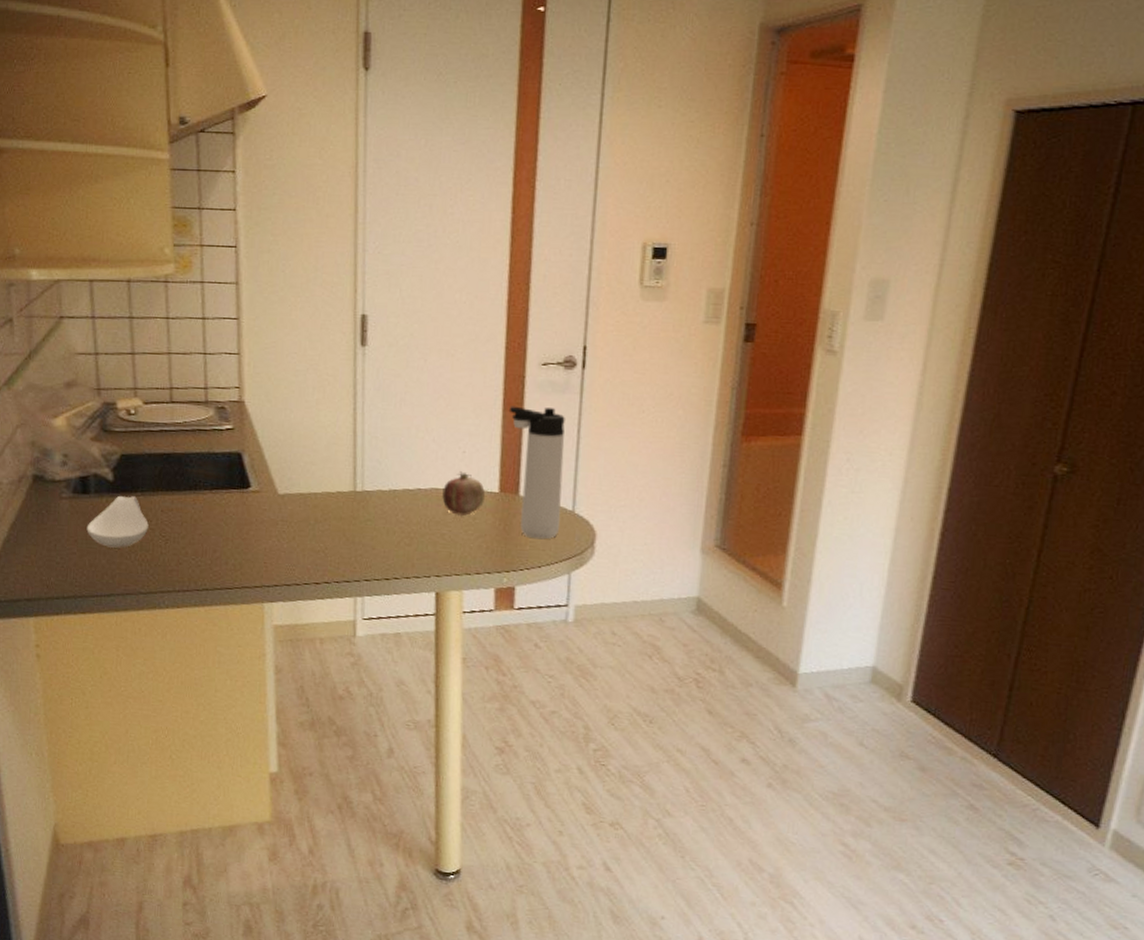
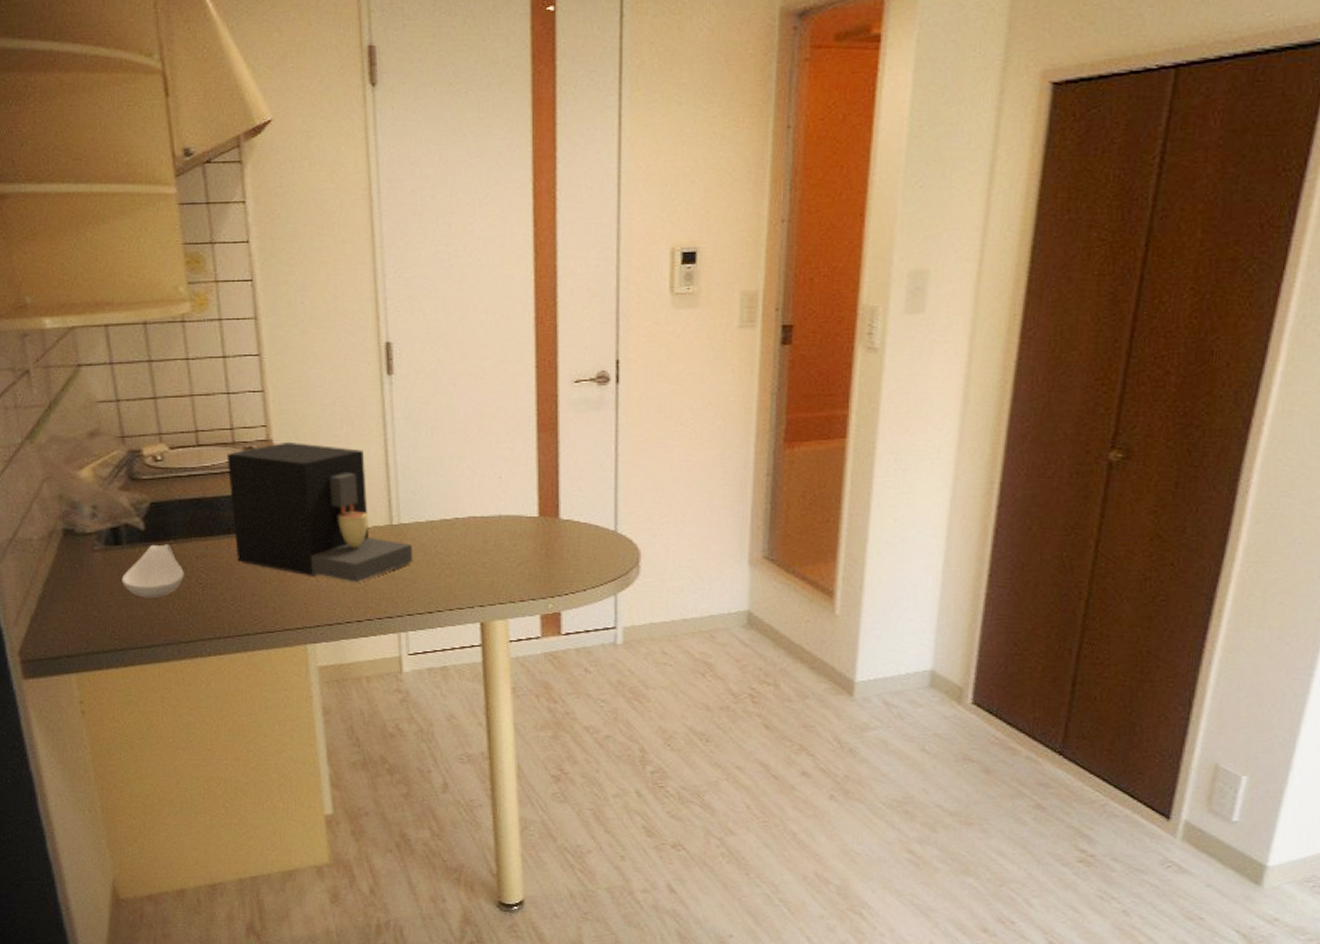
coffee maker: none [198,404,375,546] -> present [226,441,413,583]
fruit: present [442,471,486,517] -> none [481,497,525,544]
thermos bottle: present [508,406,565,540] -> none [543,426,603,562]

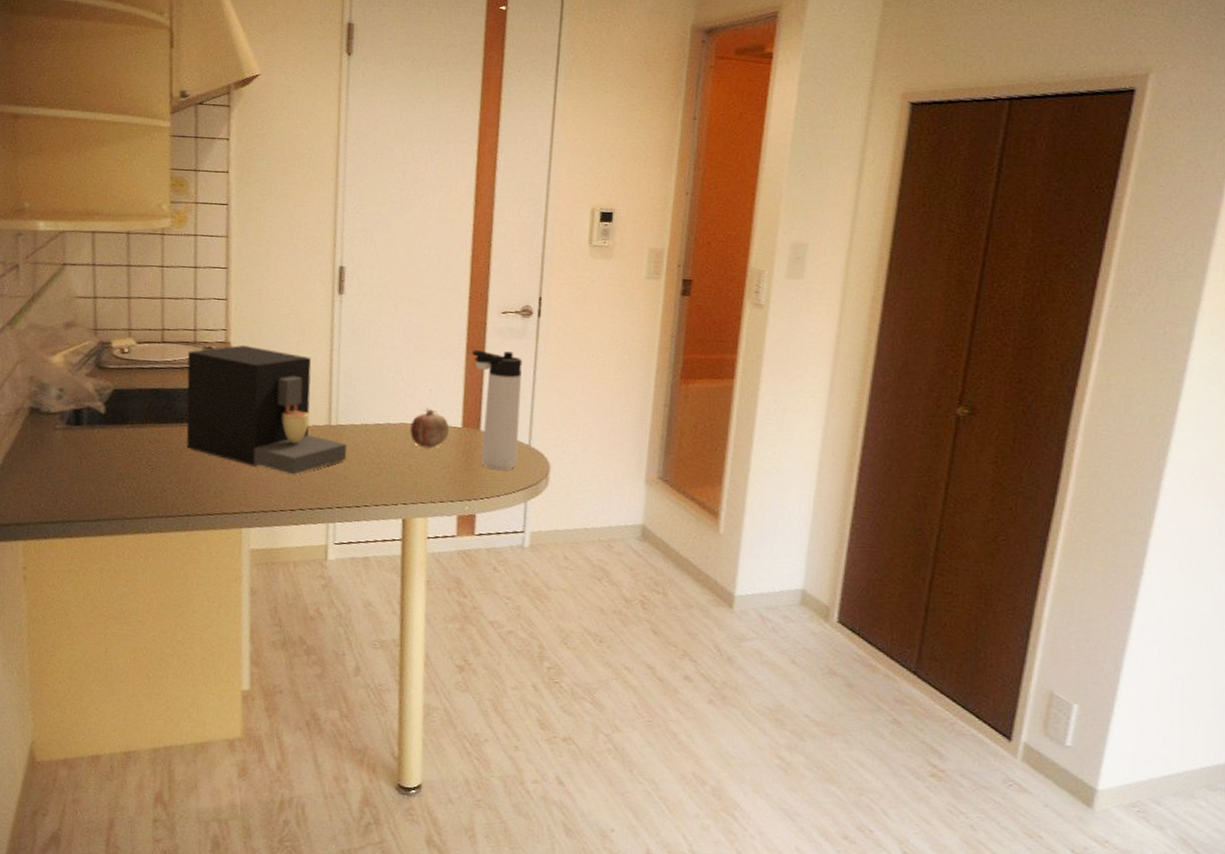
spoon rest: present [121,544,184,598] -> none [77,427,136,476]
fruit: none [481,497,525,544] -> present [410,408,450,449]
thermos bottle: none [543,426,603,562] -> present [471,349,523,471]

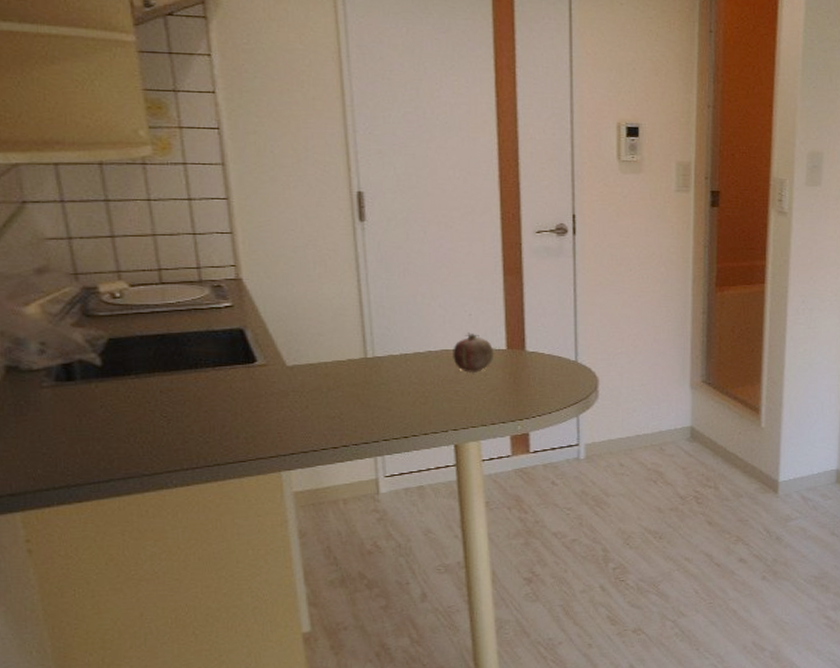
coffee maker: present [186,344,347,475] -> none [193,280,388,412]
thermos bottle: present [471,349,523,471] -> none [509,270,565,389]

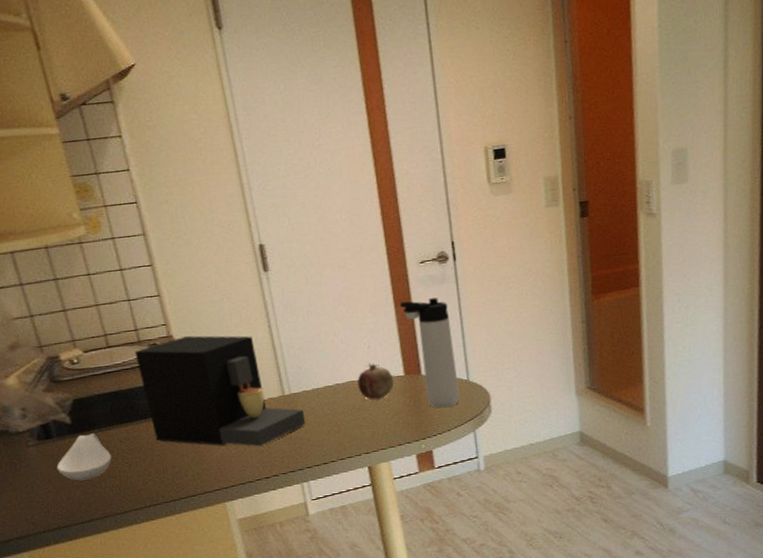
spoon rest: none [75,379,147,433] -> present [56,433,112,481]
coffee maker: none [193,280,388,412] -> present [134,335,306,447]
thermos bottle: none [509,270,565,389] -> present [399,298,459,408]

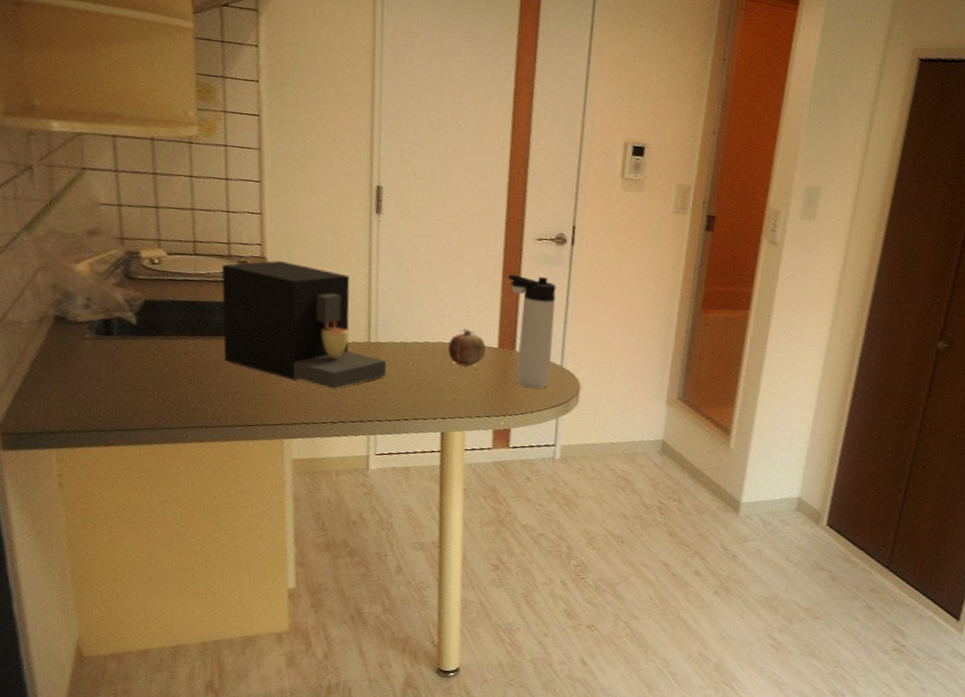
spoon rest: present [56,433,112,481] -> none [110,338,172,387]

